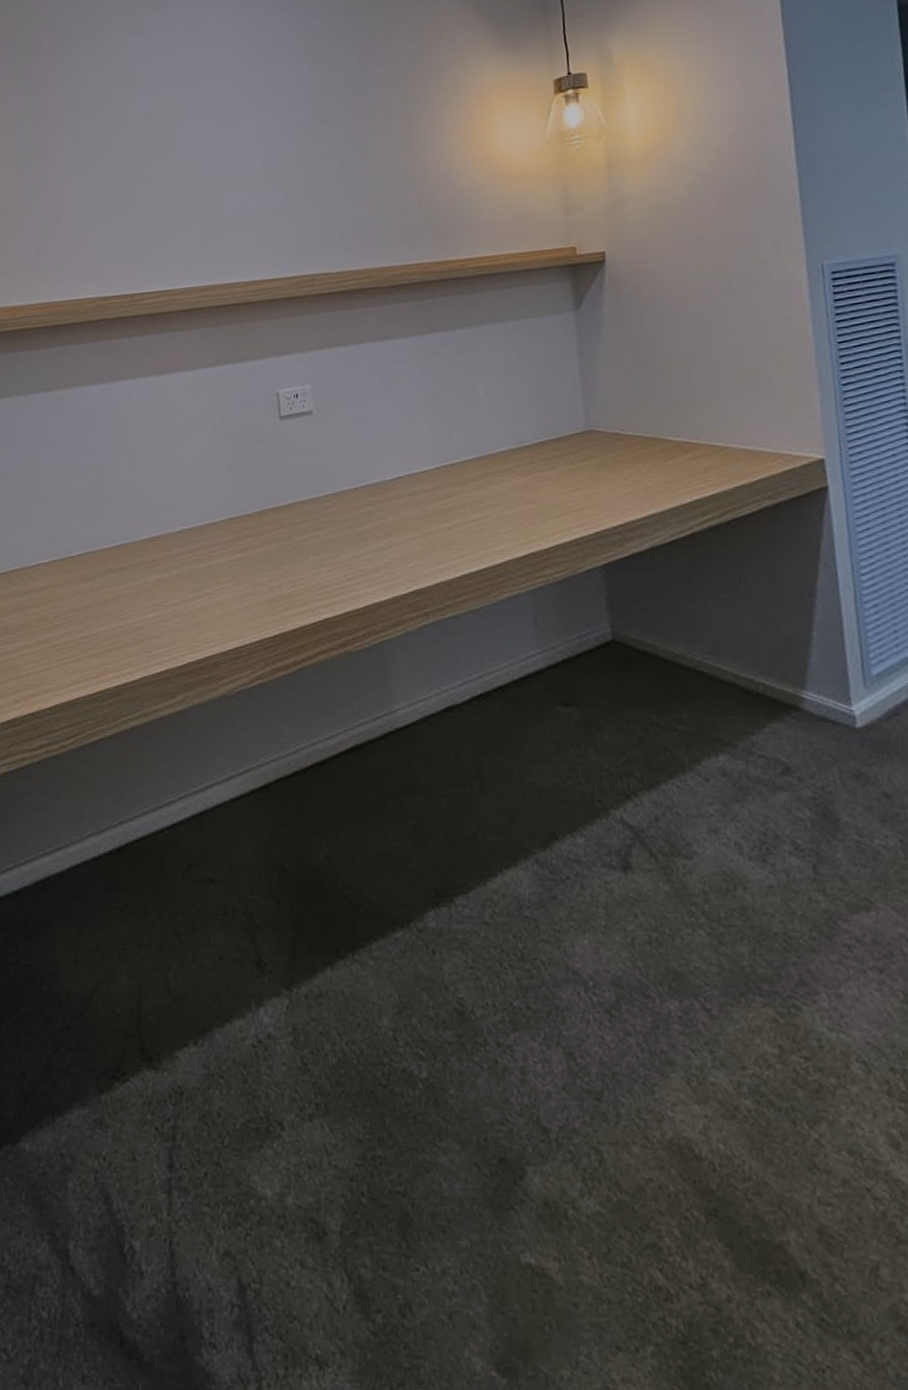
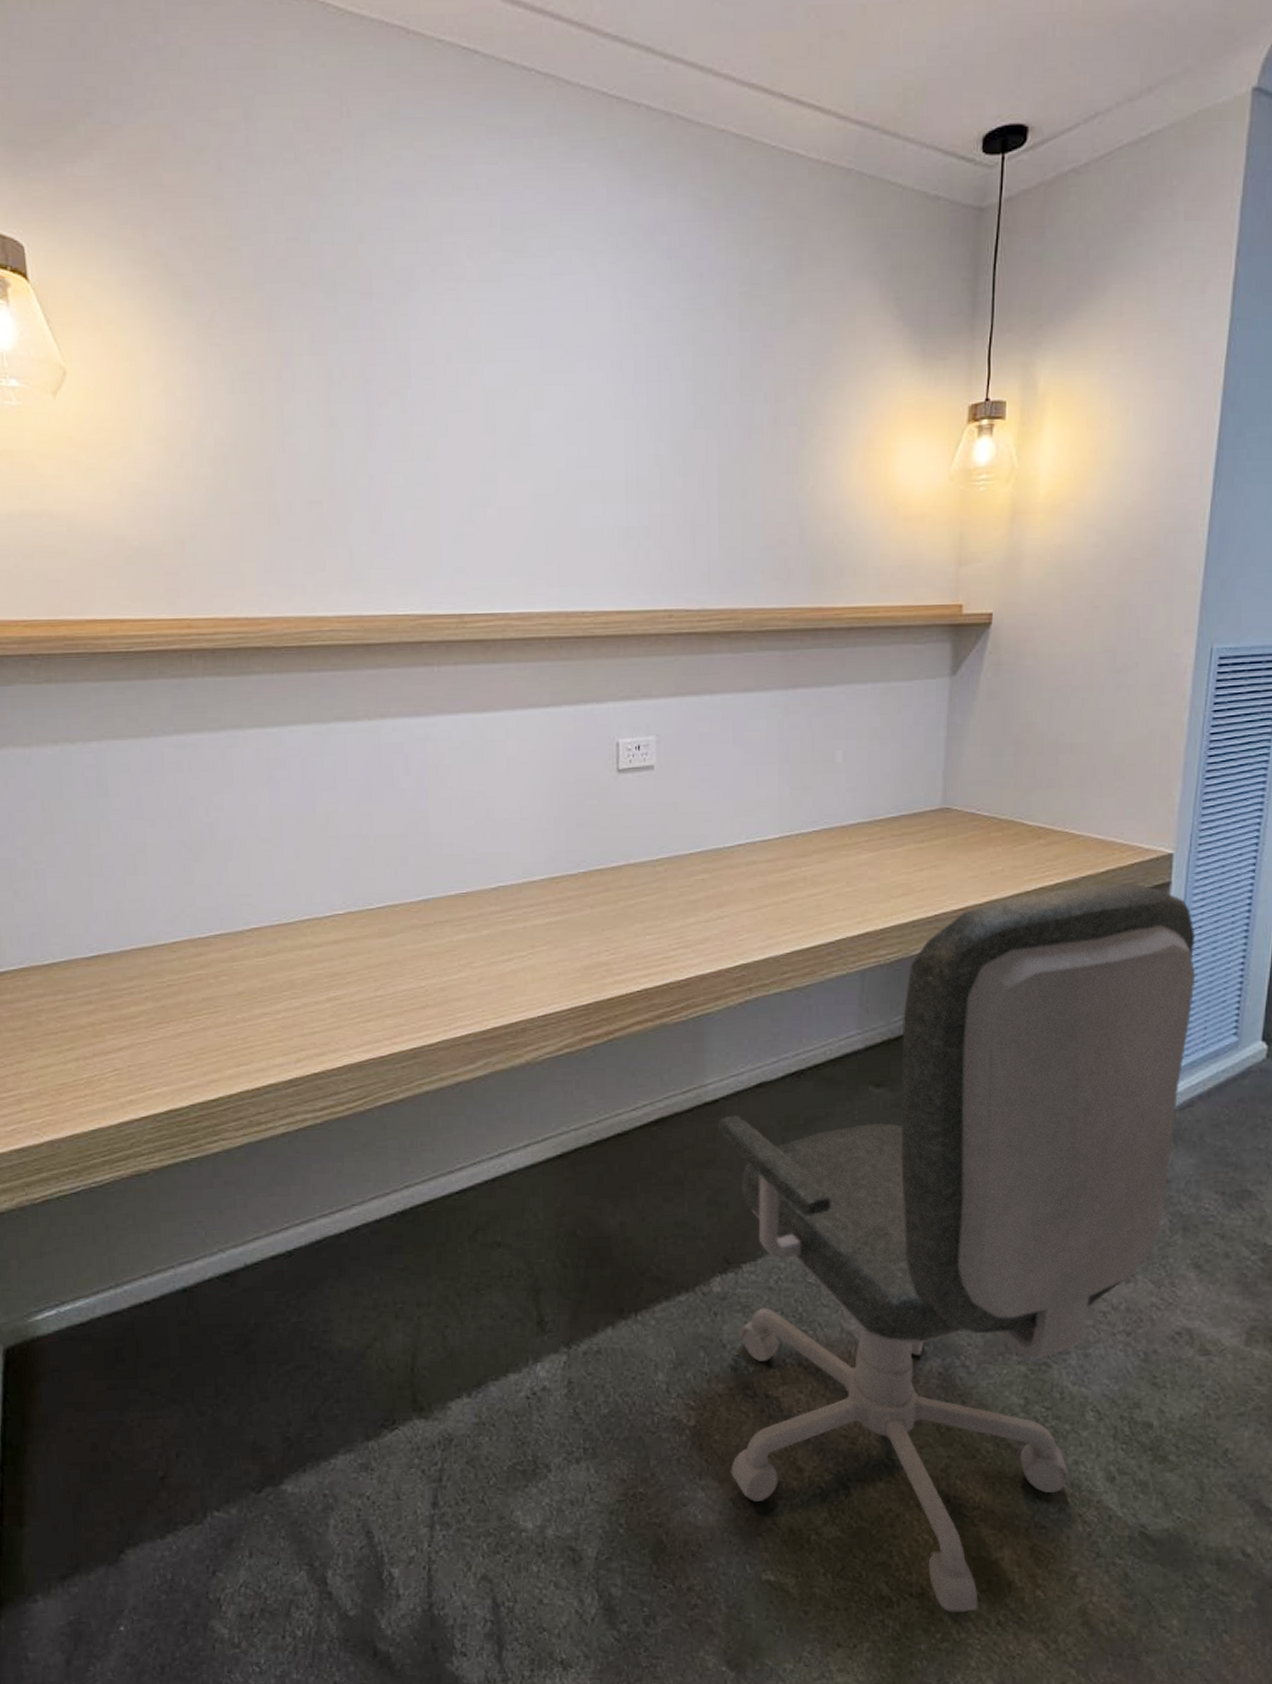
office chair: none [411,489,892,1310] -> present [717,883,1196,1612]

